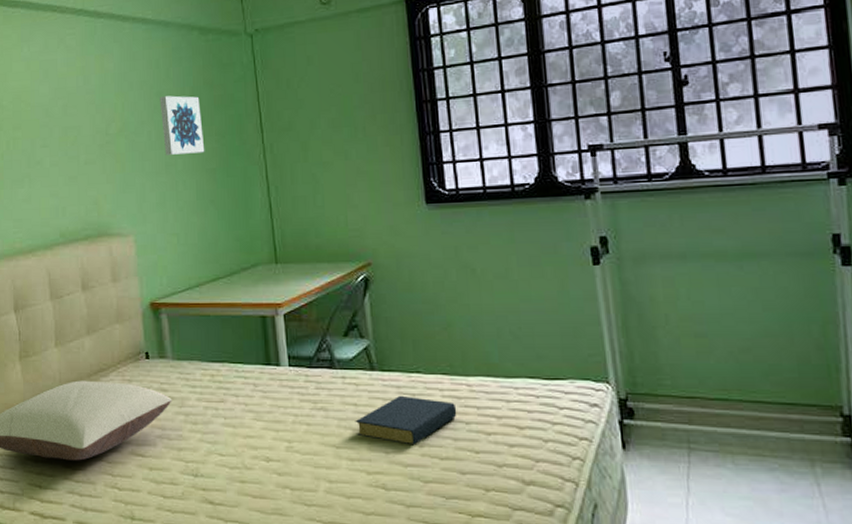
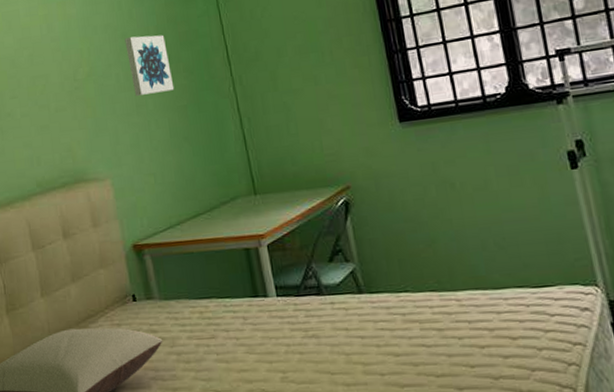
hardback book: present [355,395,457,446] -> none [347,316,449,366]

